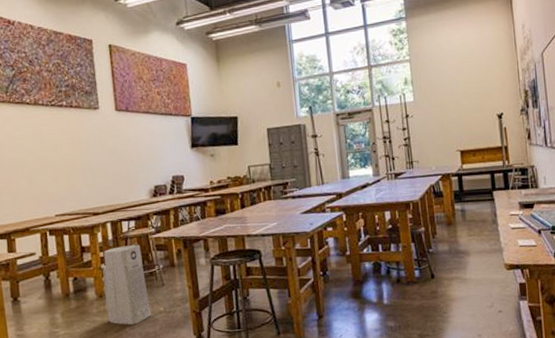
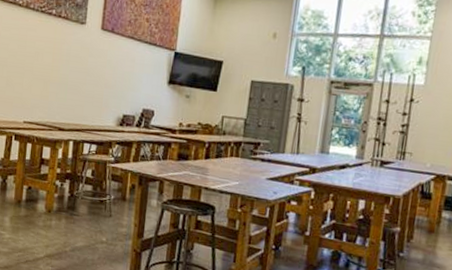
air purifier: present [102,244,151,325] -> none [52,167,97,248]

